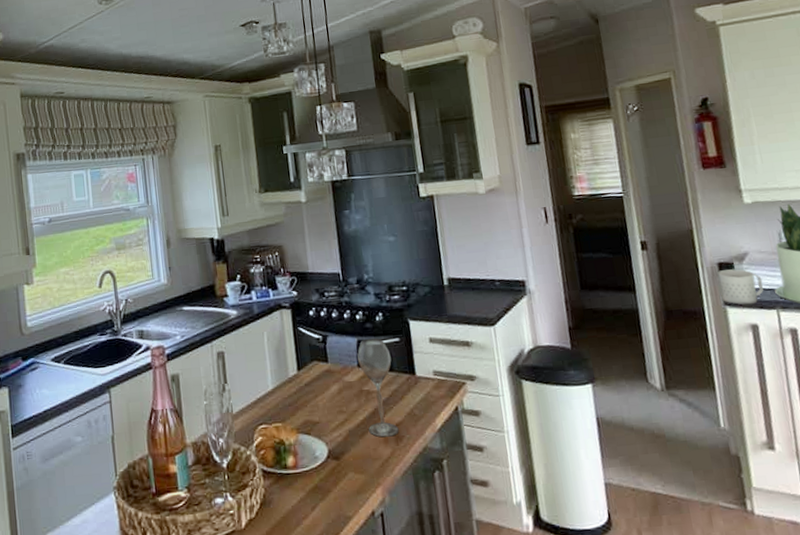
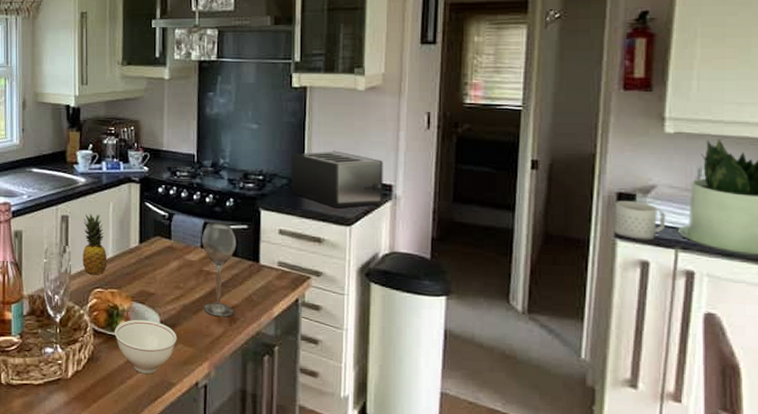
fruit: none [239,346,269,411] -> present [82,213,108,275]
bowl: none [283,451,348,511] -> present [114,319,177,374]
toaster: none [428,253,519,310] -> present [290,150,383,209]

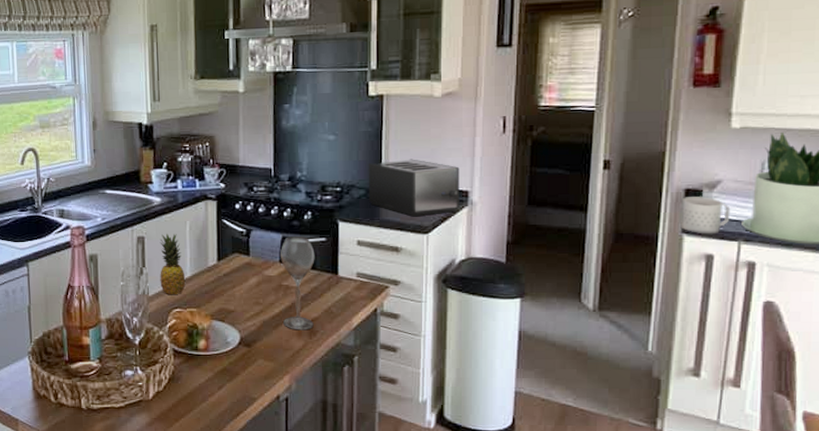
bowl: present [114,319,177,374] -> none [194,337,258,391]

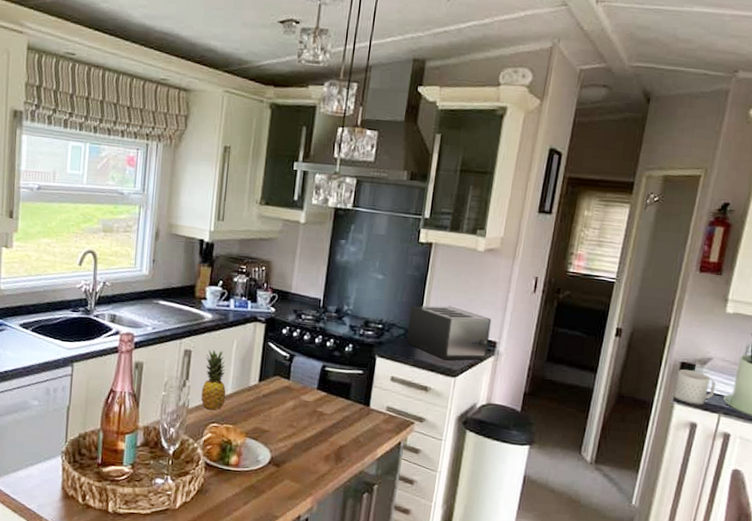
wineglass: present [281,236,315,330] -> none [313,365,351,456]

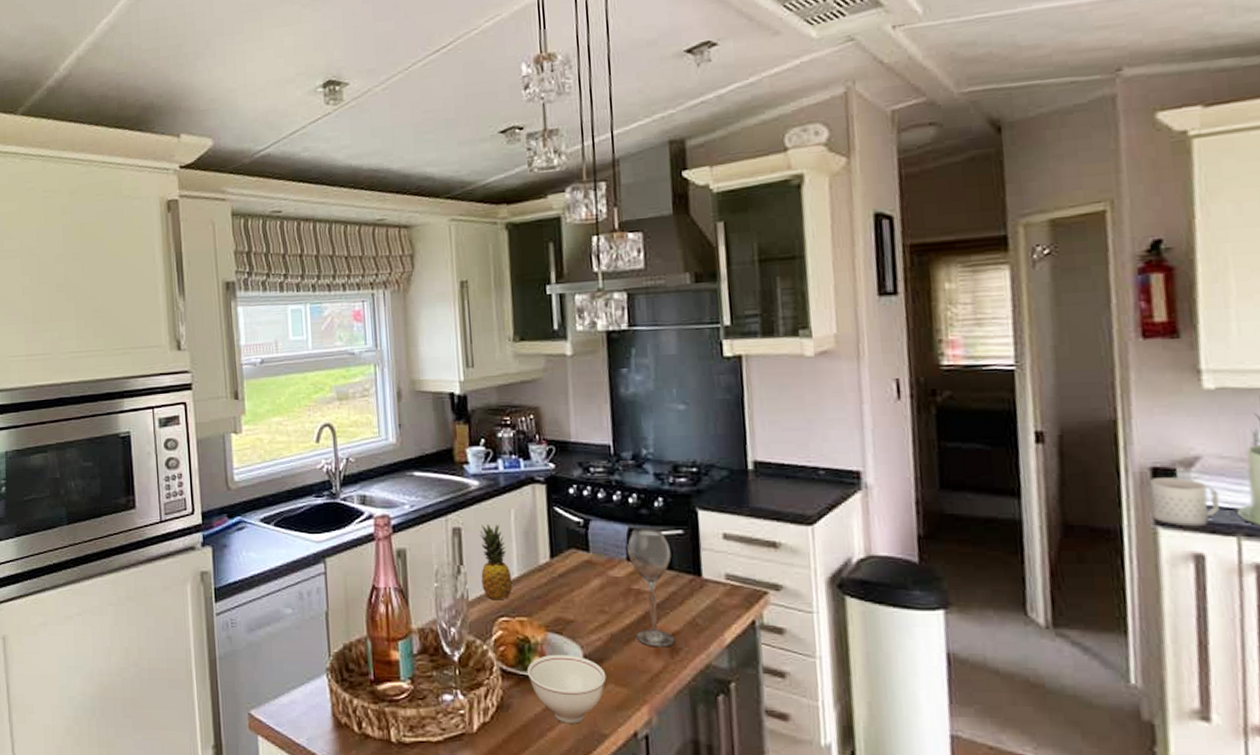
bowl: none [225,454,286,507] -> present [526,654,607,724]
wineglass: none [313,365,351,456] -> present [627,527,675,648]
toaster: present [406,305,492,361] -> none [729,432,851,504]

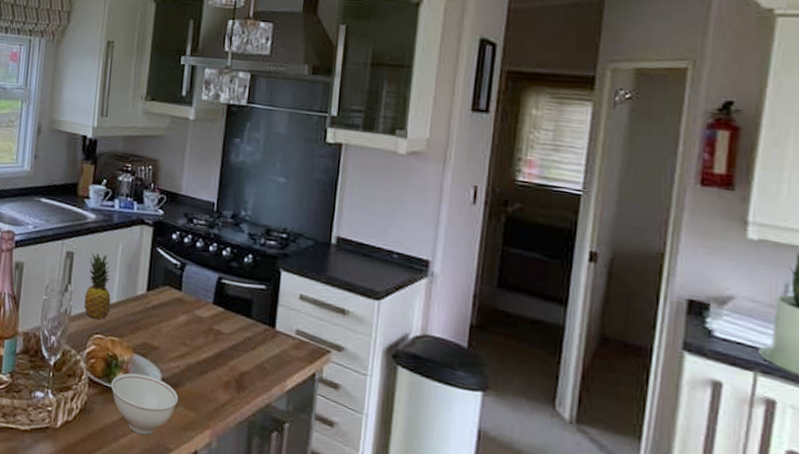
wineglass: present [627,527,675,648] -> none [210,277,252,384]
mug: present [1149,477,1220,527] -> none [681,308,745,359]

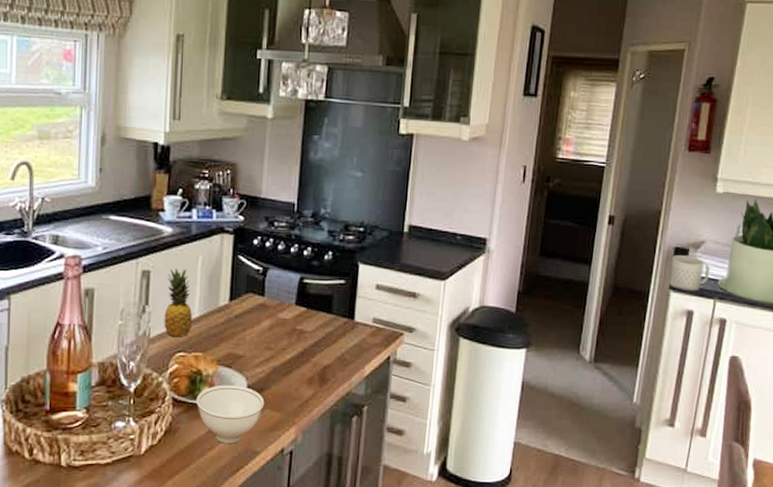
mug: none [681,308,745,359] -> present [668,255,710,292]

